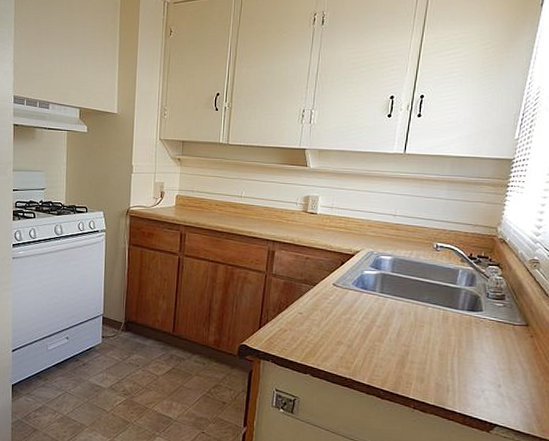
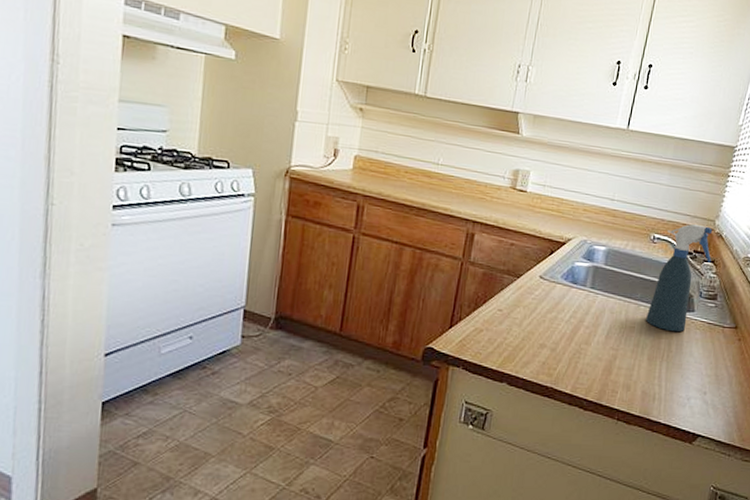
spray bottle: none [435,232,496,330] -> present [646,224,712,332]

